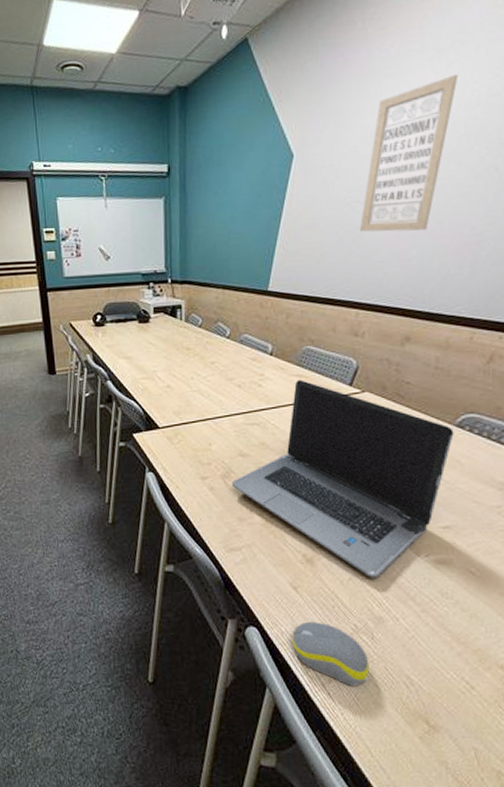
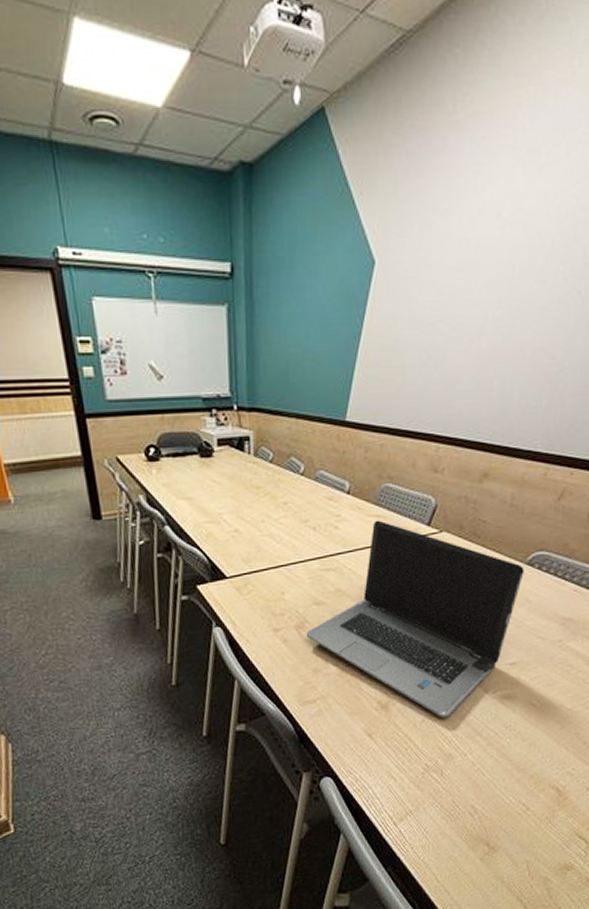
computer mouse: present [291,621,369,686] -> none [365,765,438,822]
wall art: present [360,75,459,232] -> none [443,181,549,358]

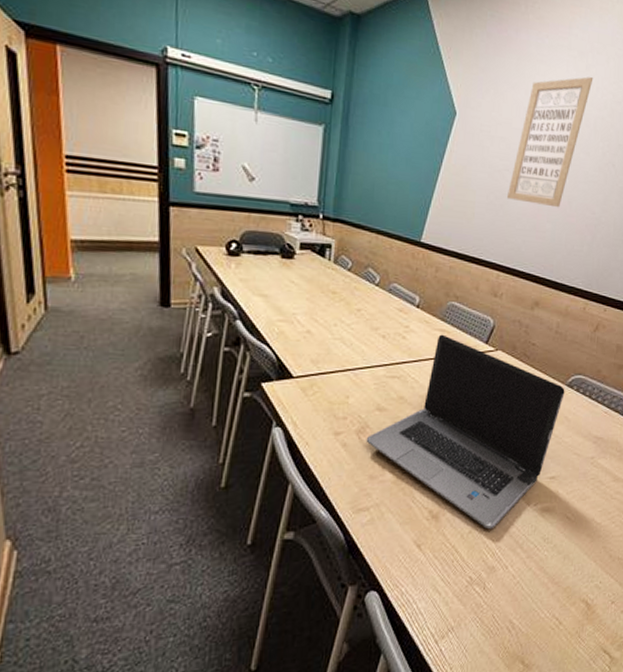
wall art: none [443,181,549,358] -> present [507,77,594,208]

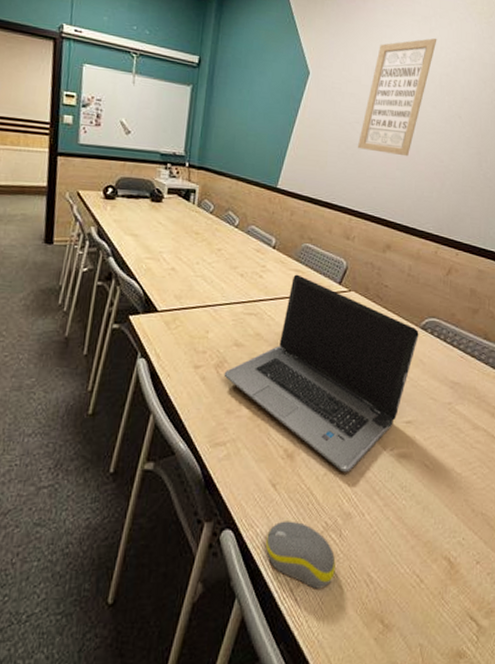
computer mouse: none [410,578,480,639] -> present [265,521,336,589]

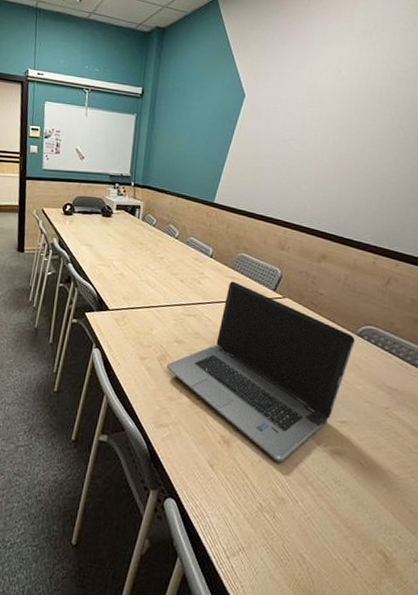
computer mouse: present [265,521,336,589] -> none [204,497,270,561]
wall art: present [358,38,437,157] -> none [293,52,378,171]

